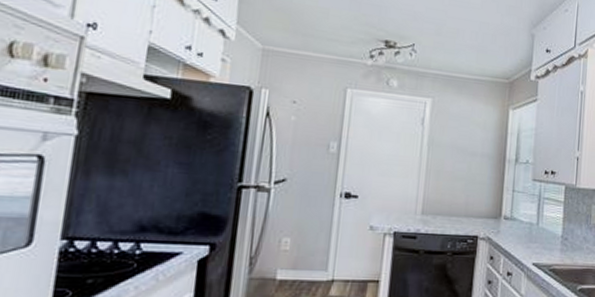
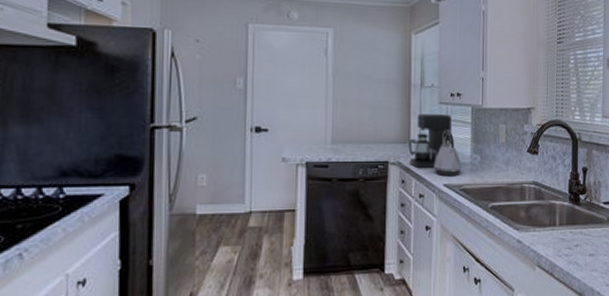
coffee maker: none [499,190,545,247] -> present [408,113,452,169]
kettle: none [523,208,553,256] -> present [433,130,463,177]

